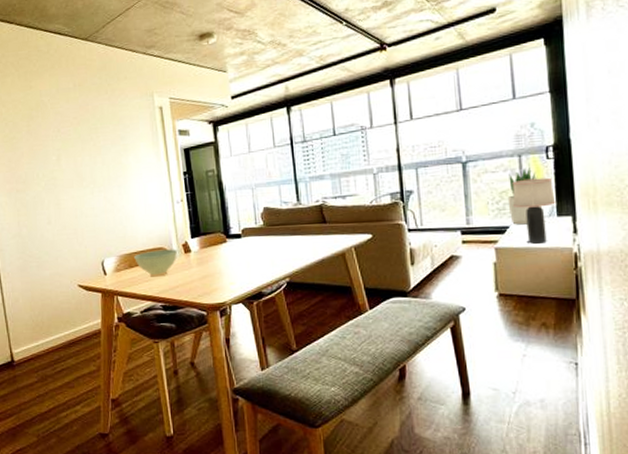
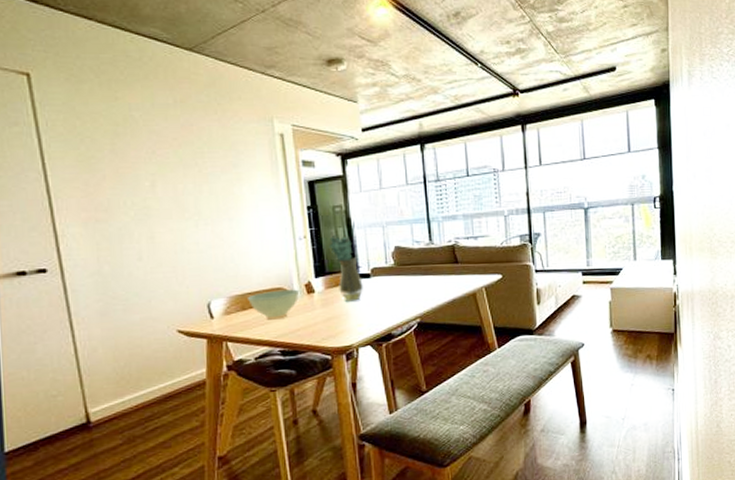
vase: none [203,197,235,261] -> present [328,234,363,302]
planter: present [507,167,542,225] -> none [622,215,649,267]
table lamp: present [512,177,556,244] -> none [625,225,661,284]

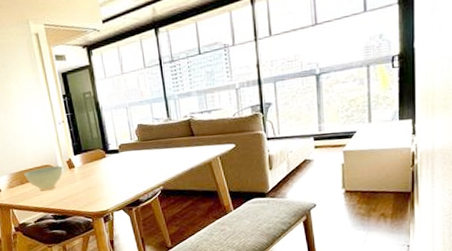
vase: present [328,234,363,302] -> none [82,117,114,174]

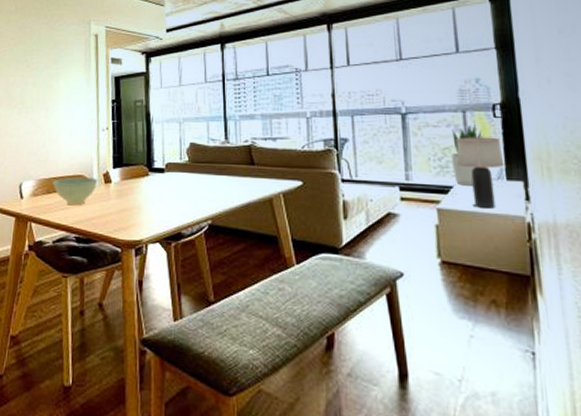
planter: none [356,76,385,130] -> present [451,125,489,186]
table lamp: none [360,85,398,146] -> present [456,136,505,209]

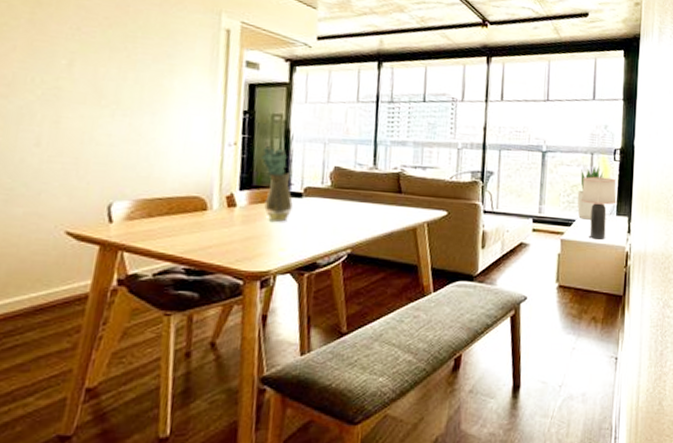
bowl: present [53,177,98,206] -> none [157,198,219,233]
vase: none [127,128,157,195] -> present [260,145,293,222]

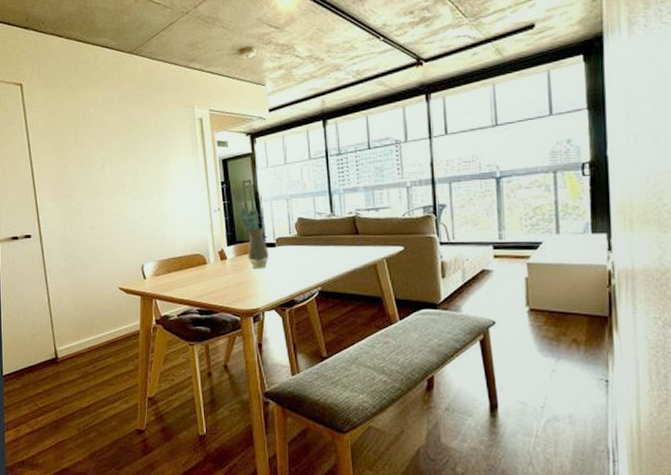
planter: present [577,166,605,220] -> none [541,184,576,241]
table lamp: present [580,176,617,240] -> none [546,194,591,260]

